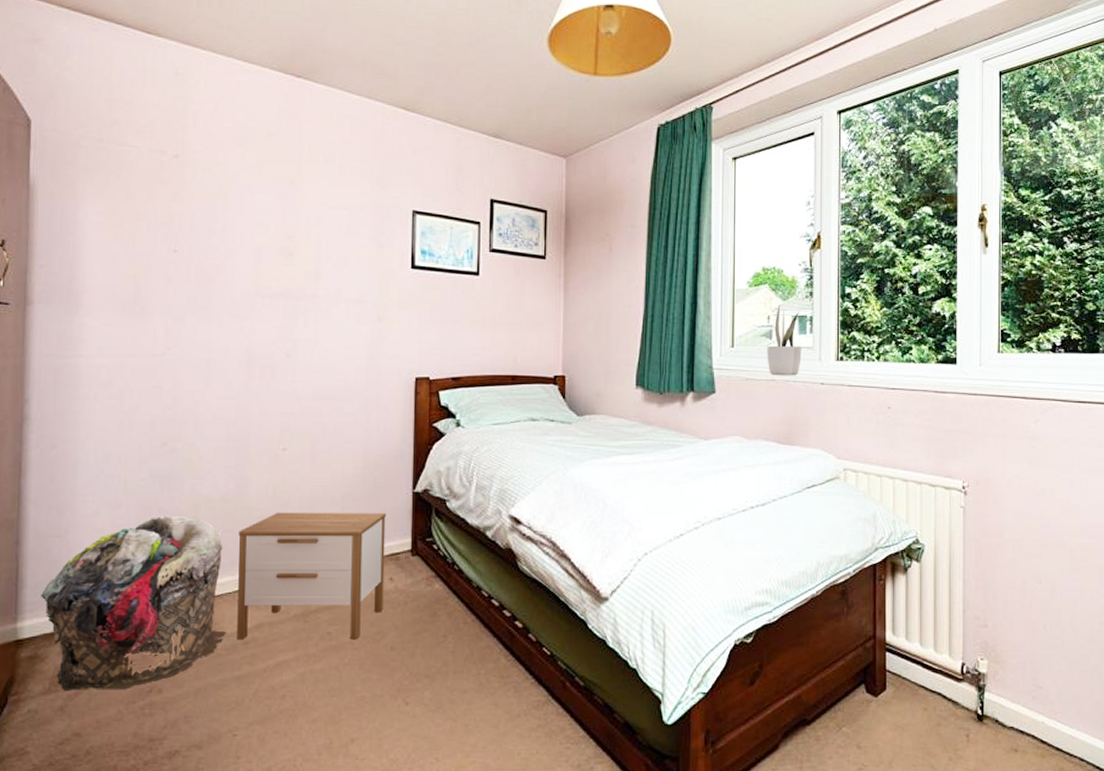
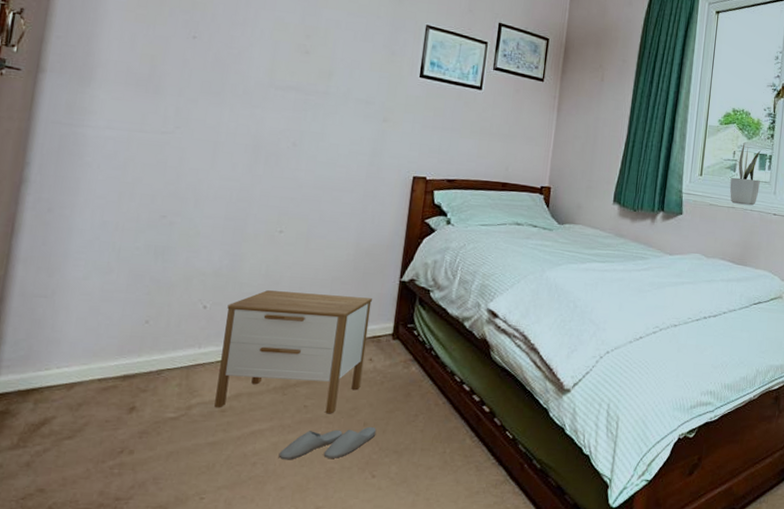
laundry basket: present [41,515,226,692] -> none [19,284,211,449]
slippers: none [307,650,405,691] -> present [278,426,377,460]

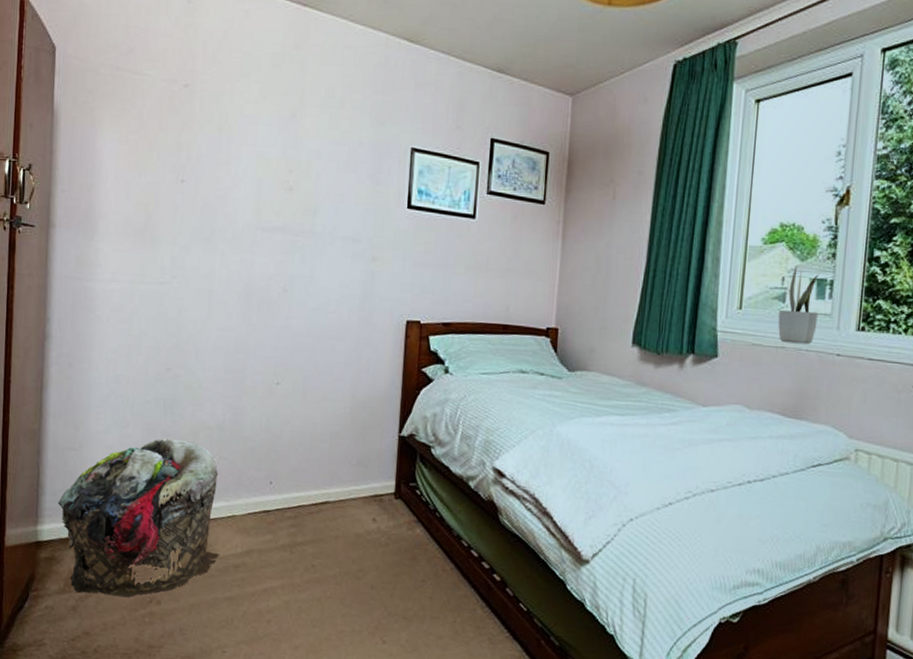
laundry basket: none [19,284,211,449] -> present [58,438,219,598]
nightstand: present [214,290,372,414] -> none [228,445,372,575]
slippers: present [278,426,377,460] -> none [291,590,384,621]

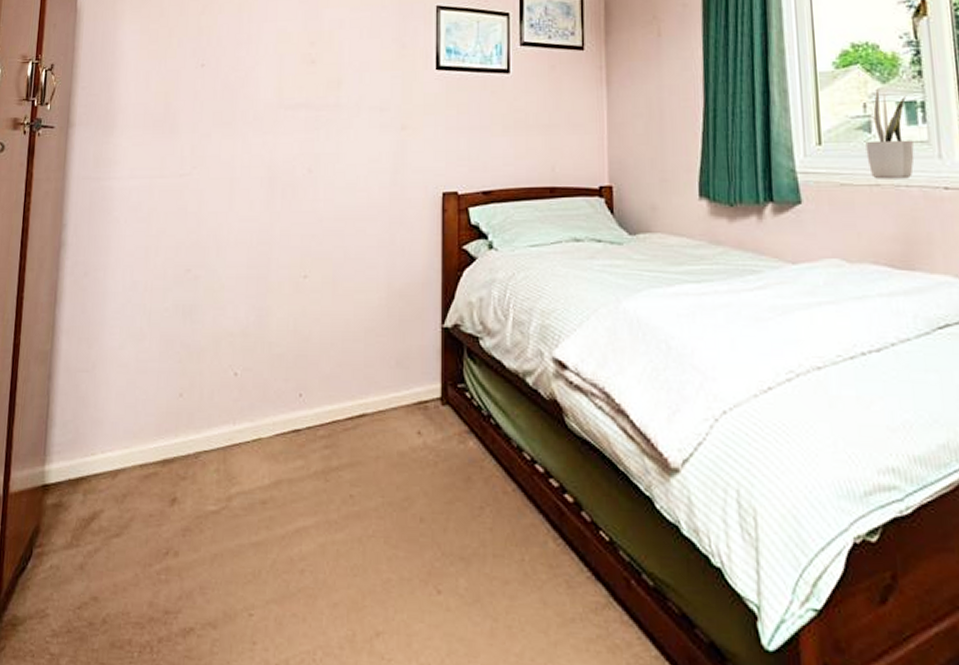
laundry basket: present [58,438,219,598] -> none [68,350,244,550]

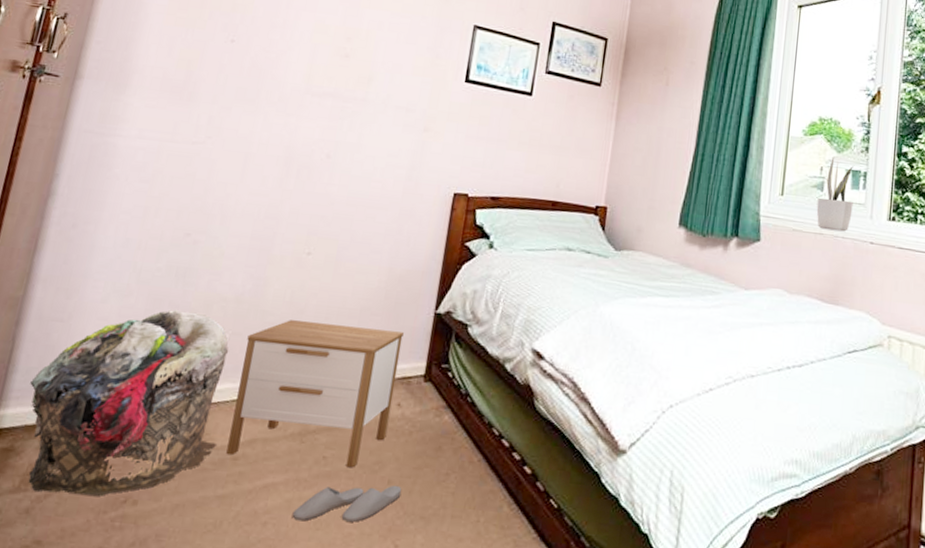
laundry basket: none [68,350,244,550] -> present [28,310,229,497]
nightstand: none [255,350,412,506] -> present [226,320,404,468]
slippers: none [327,523,436,567] -> present [292,485,402,522]

